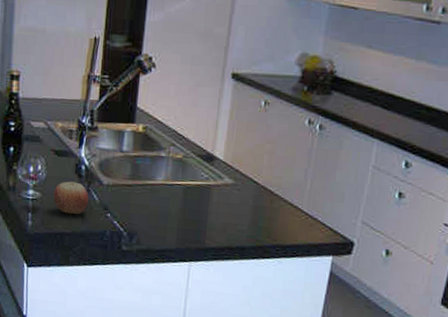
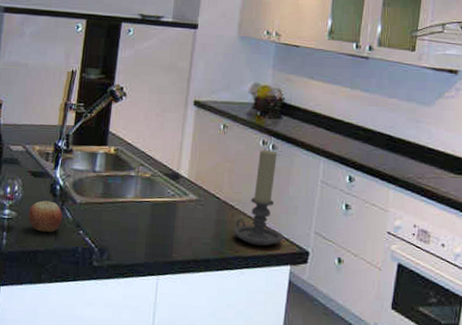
candle holder: none [271,129,327,236] -> present [233,149,284,247]

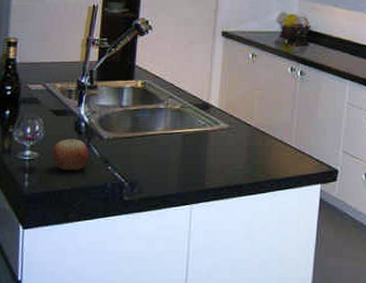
candle holder: present [233,149,284,247] -> none [264,75,314,169]

